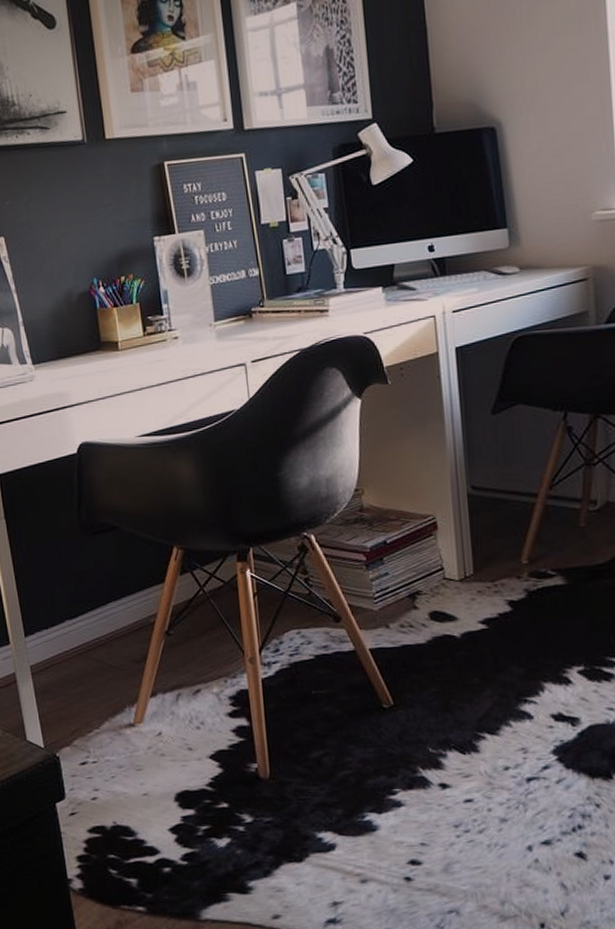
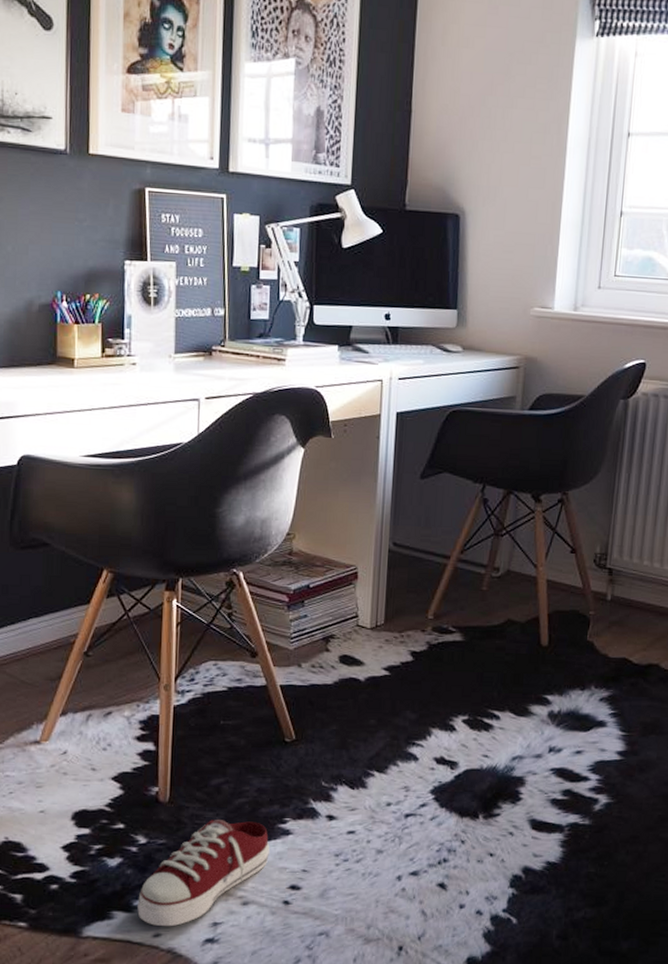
shoe: none [252,794,383,908] -> present [137,820,270,927]

